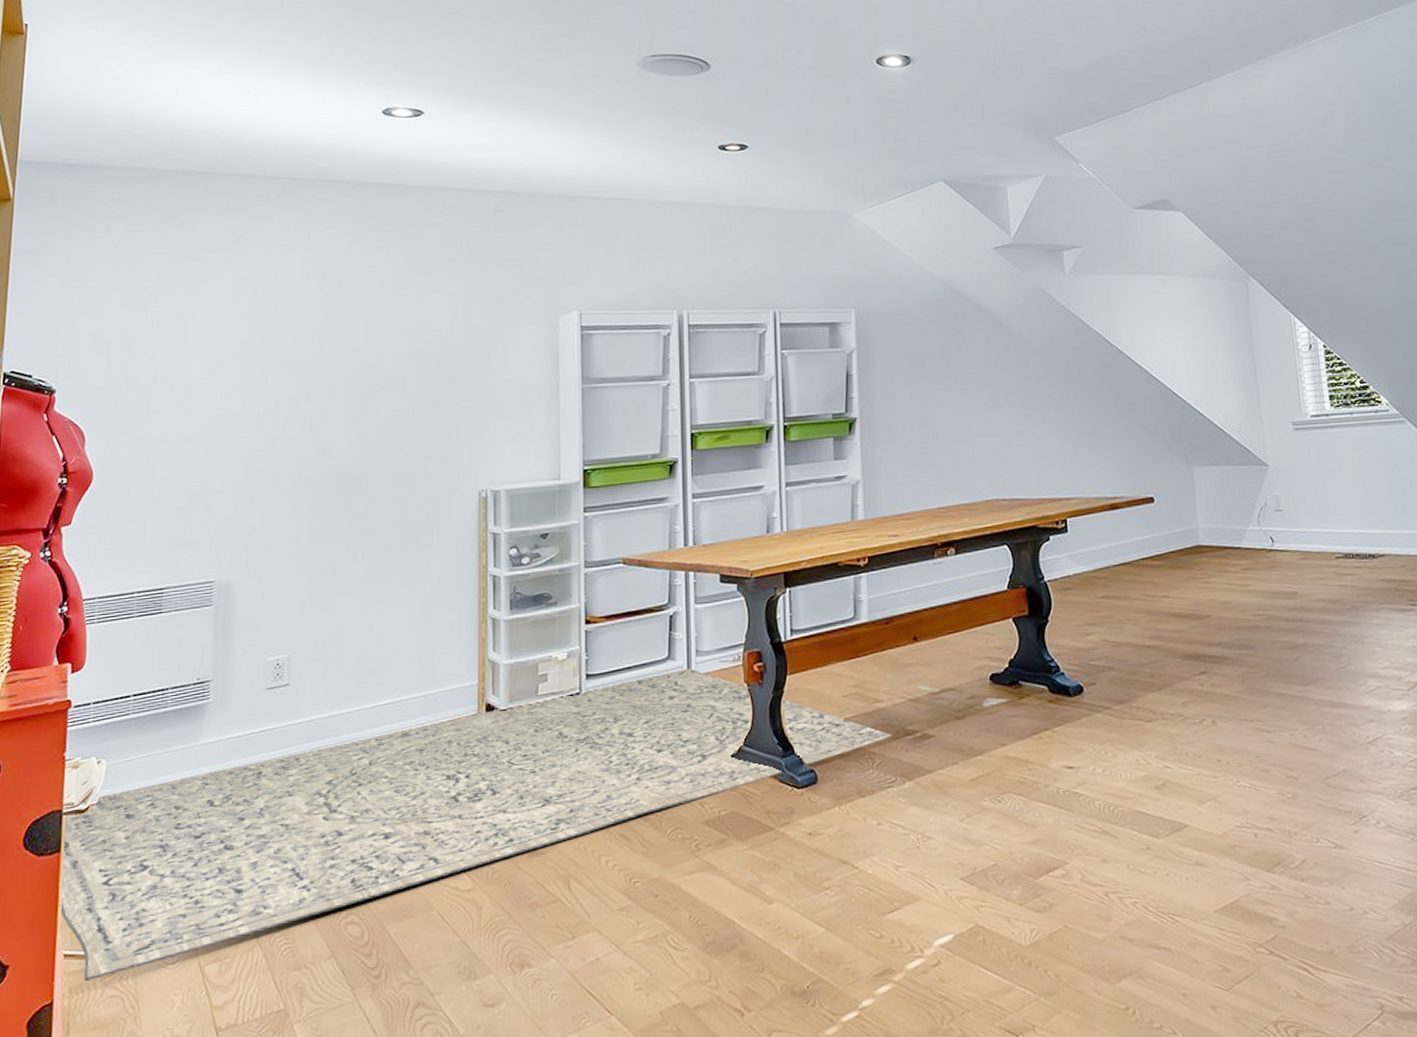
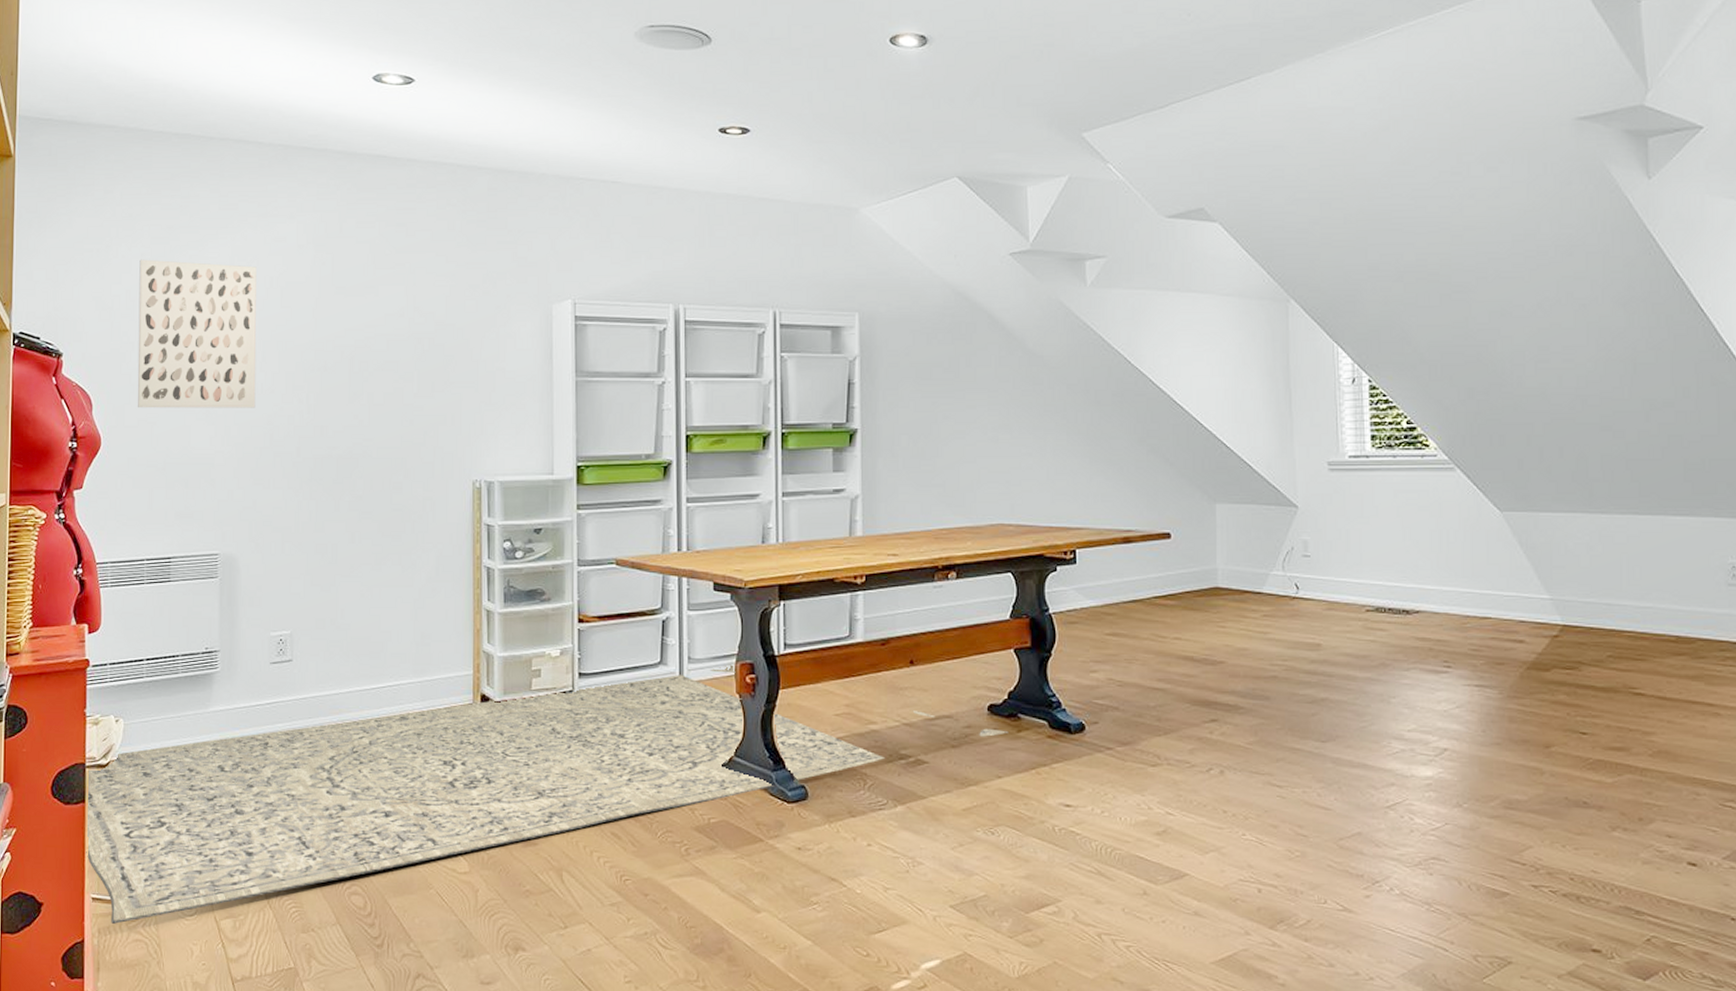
wall art: none [133,293,262,440] -> present [137,259,257,409]

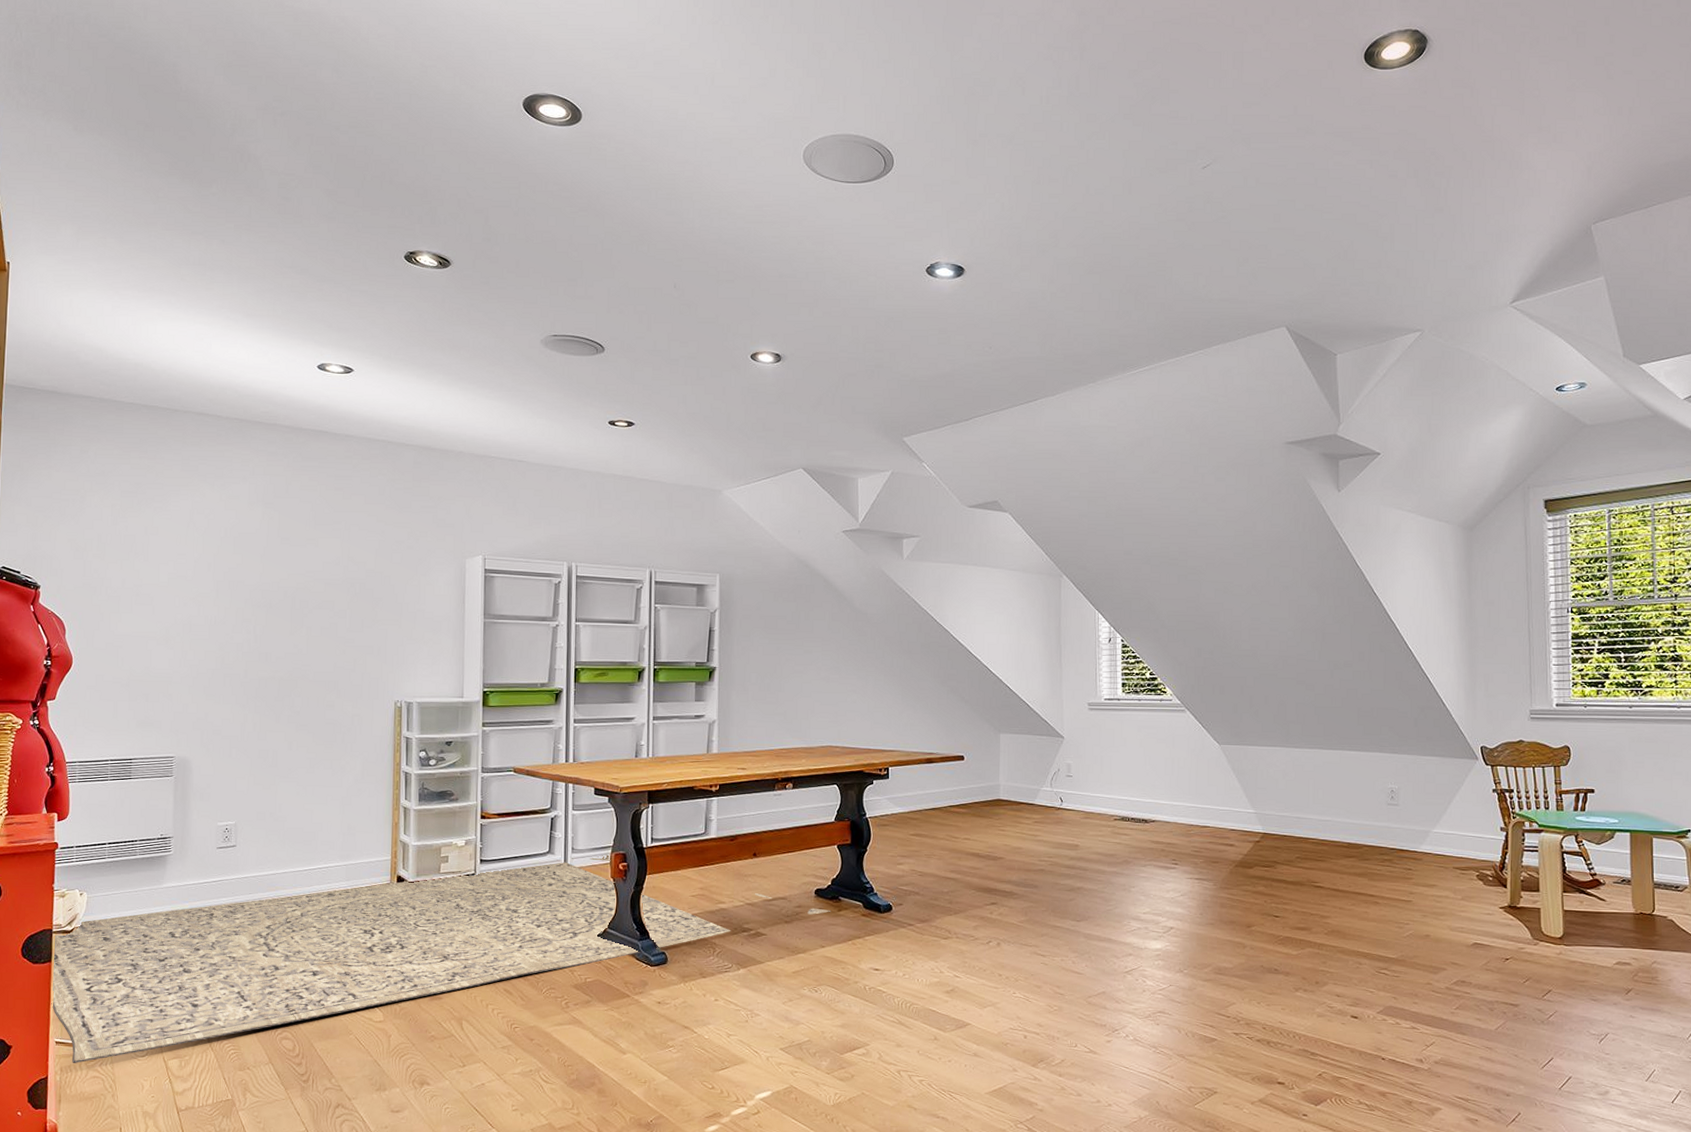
wall art: present [137,259,257,409] -> none [106,509,213,636]

